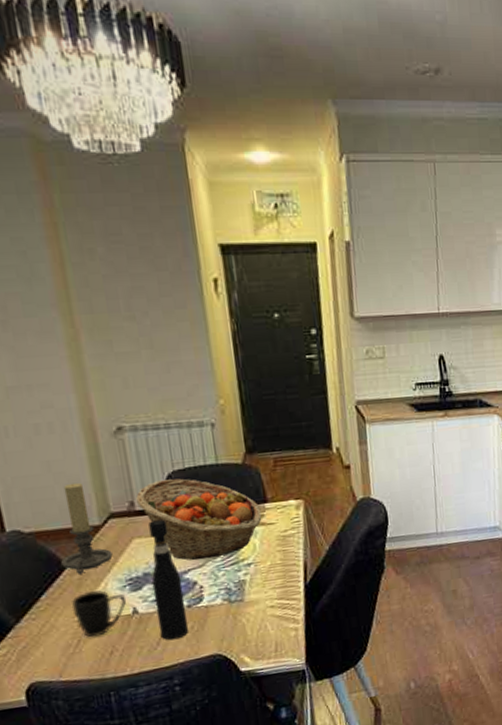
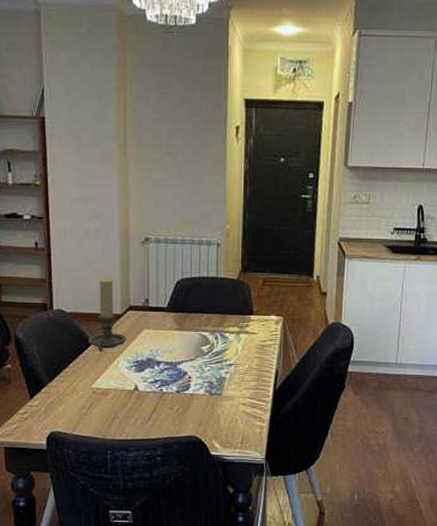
mug: present [71,590,127,638] -> none [90,365,131,404]
fruit basket: present [136,478,262,560] -> none [151,285,247,355]
pepper grinder: present [148,519,189,641] -> none [152,317,175,418]

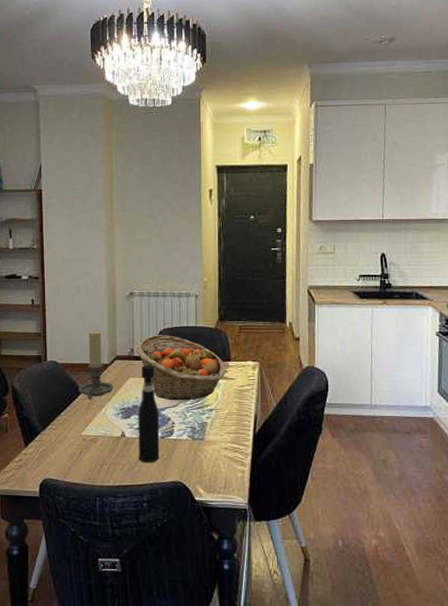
fruit basket: none [151,285,247,355] -> present [136,335,225,401]
pepper grinder: none [152,317,175,418] -> present [138,365,160,463]

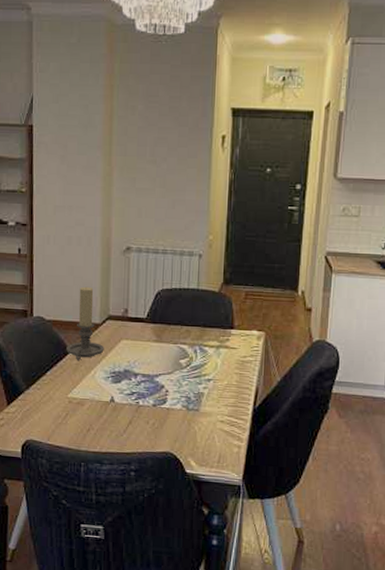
fruit basket: present [136,335,225,401] -> none [130,295,227,368]
pepper grinder: present [138,365,160,463] -> none [127,327,153,432]

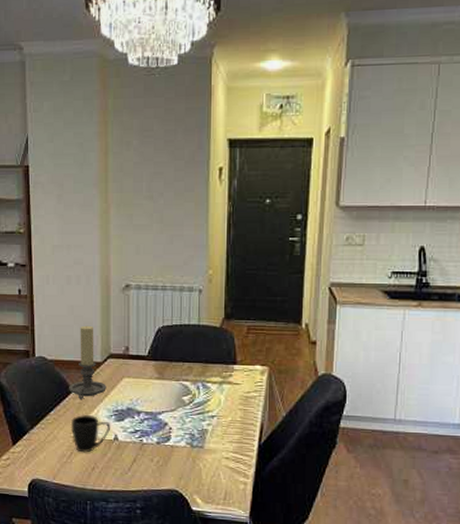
mug: none [66,375,108,414] -> present [70,414,111,453]

